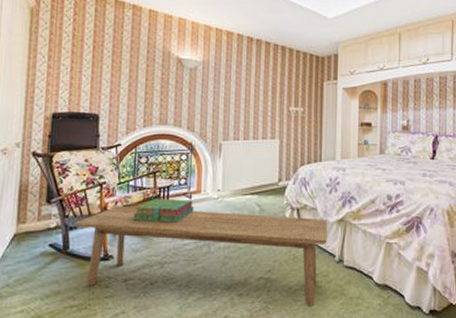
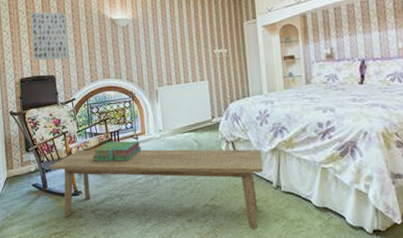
wall art: none [73,36,123,97] -> present [30,12,69,61]

